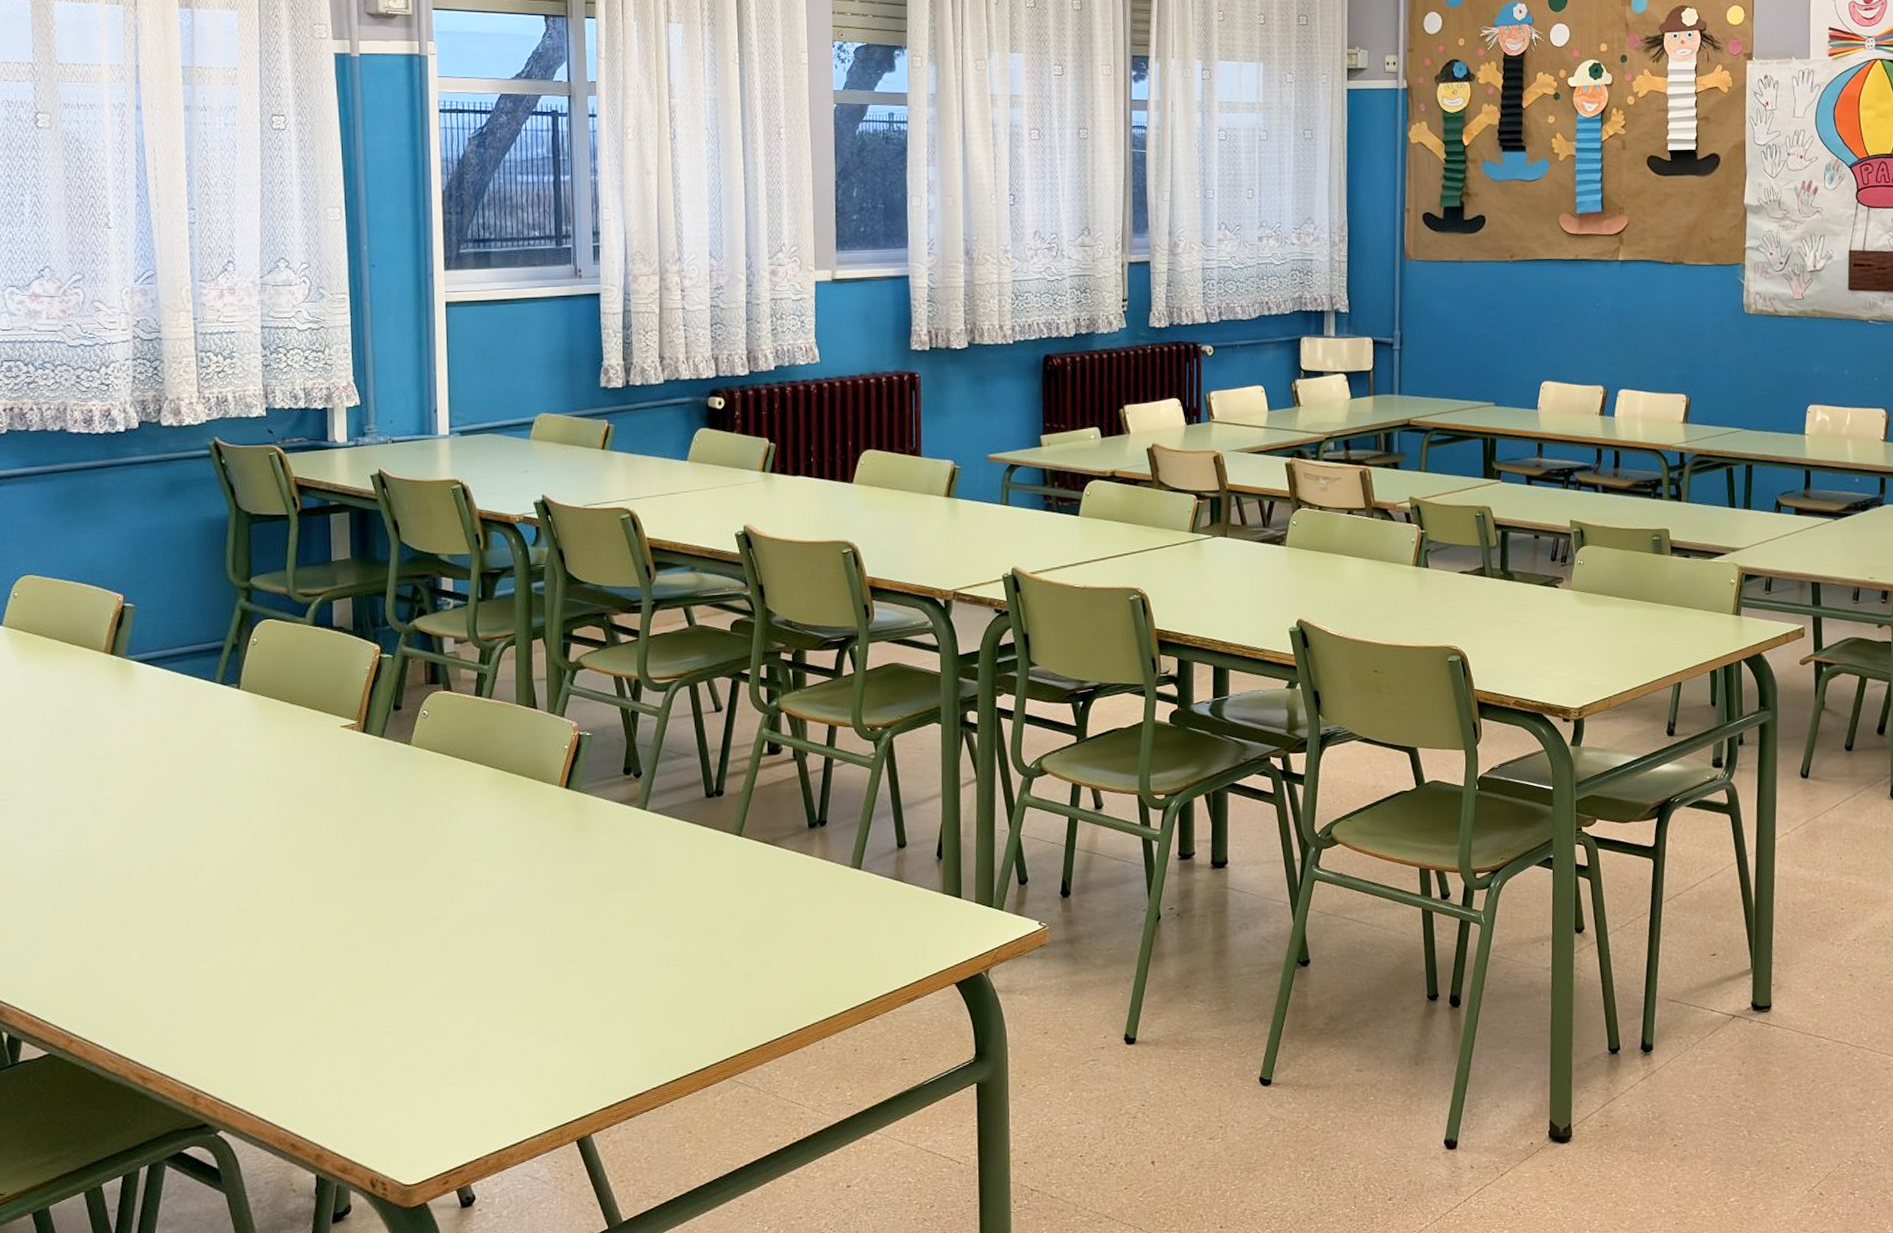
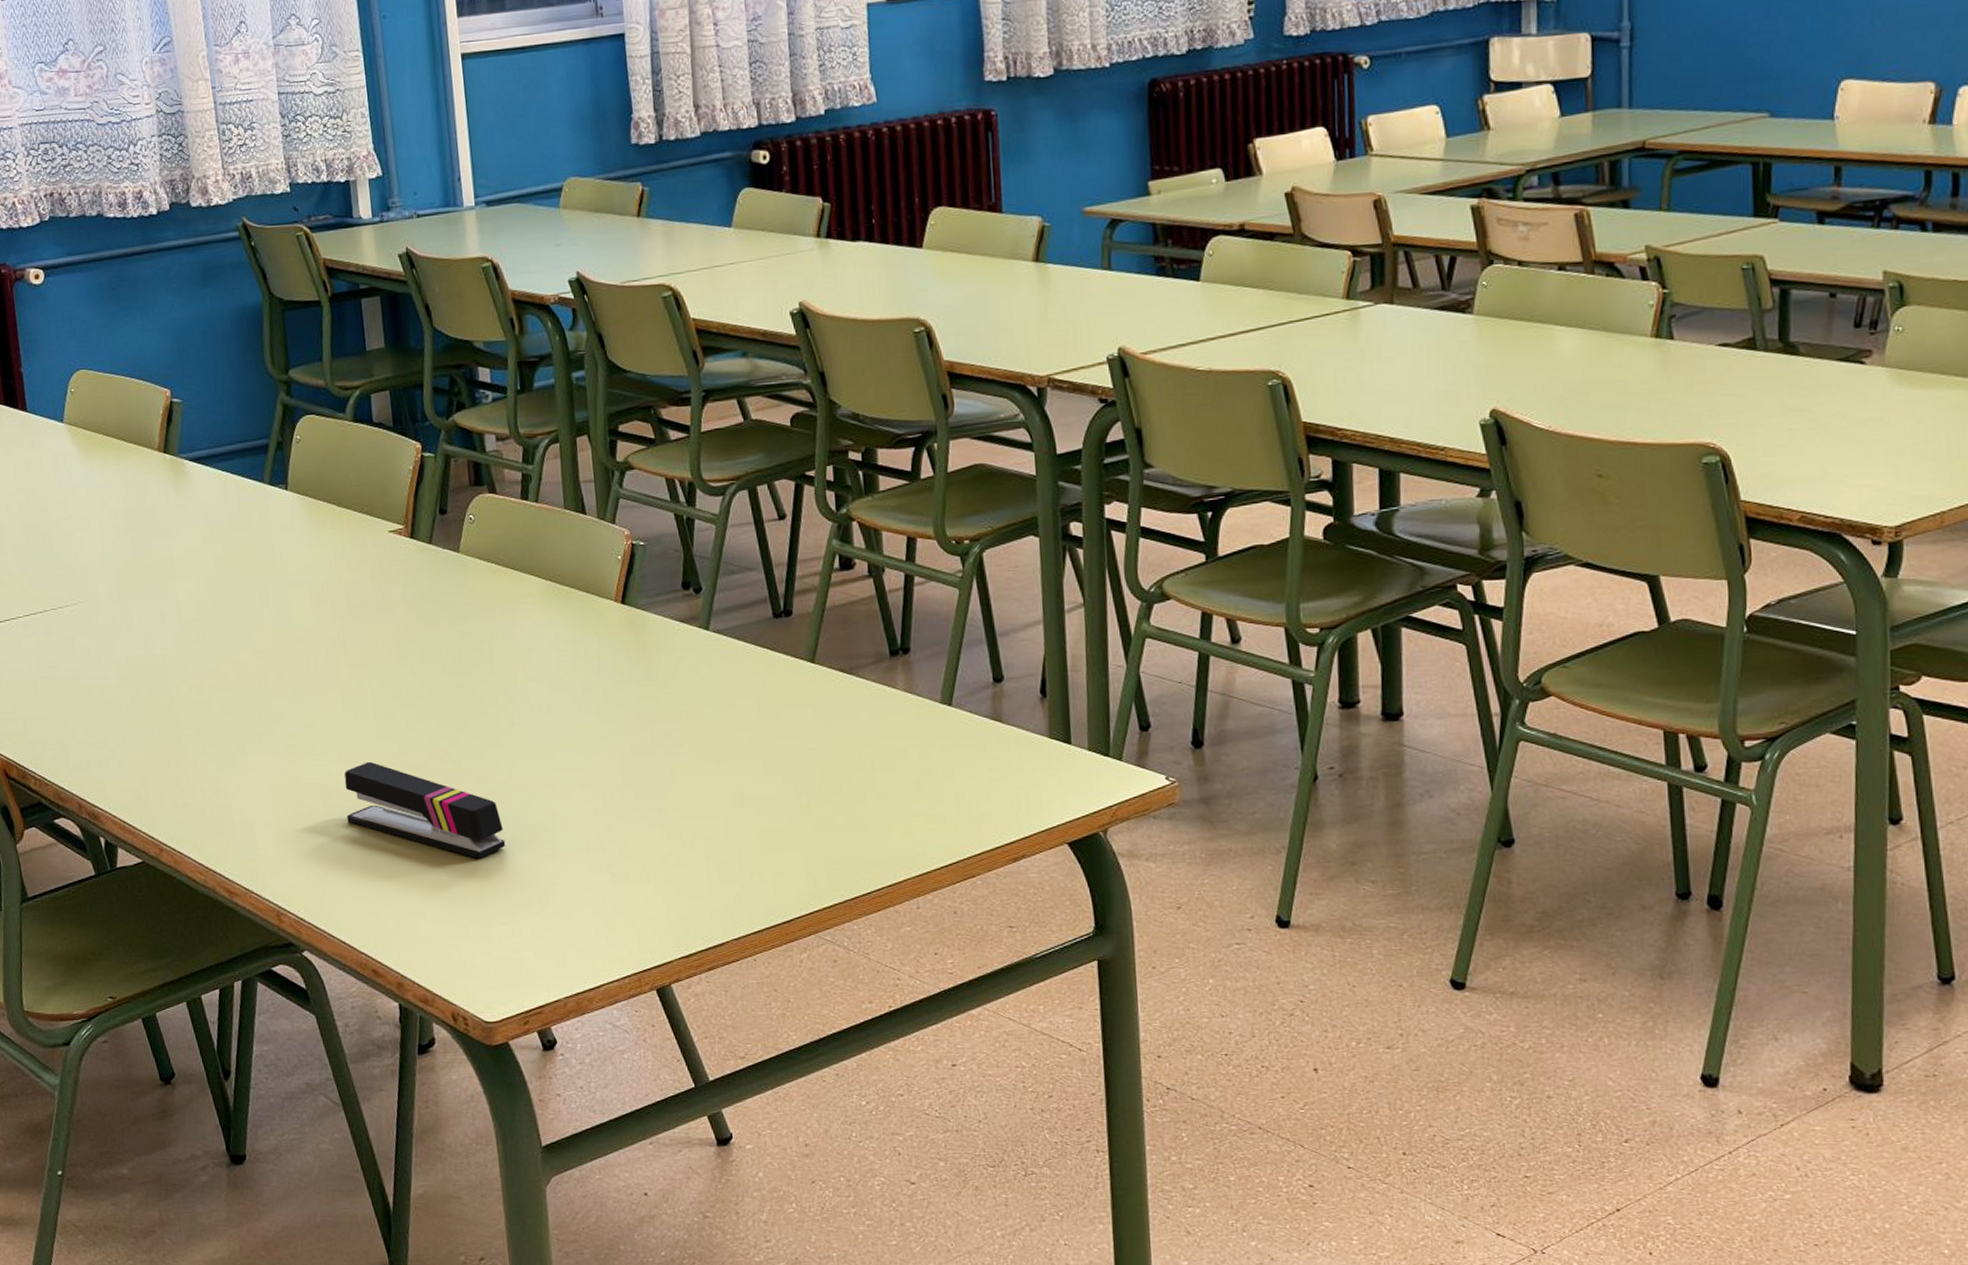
stapler: none [276,943,437,1030] -> present [344,761,506,859]

